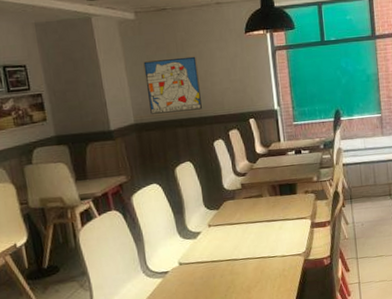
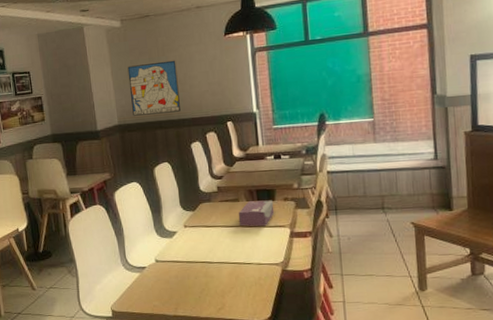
tissue box: none [262,193,297,221] -> present [238,200,275,227]

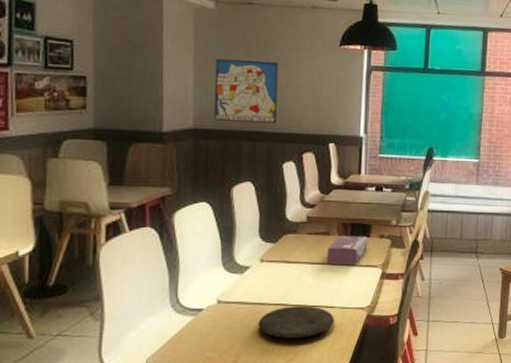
plate: none [190,263,253,291] -> present [258,306,334,339]

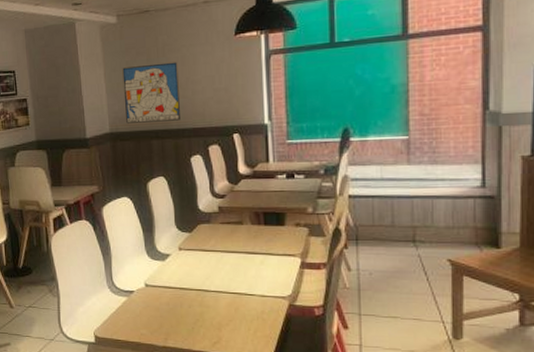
plate: present [258,306,334,339] -> none [183,292,255,323]
tissue box: present [326,235,368,266] -> none [241,224,284,254]

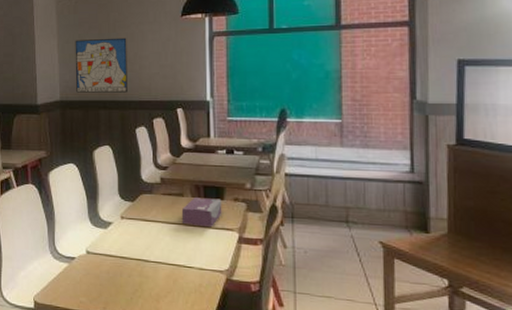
tissue box: none [241,224,284,254] -> present [181,196,222,228]

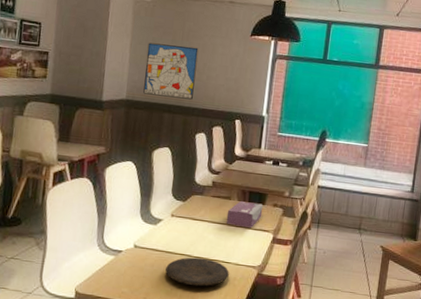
plate: none [123,262,193,295] -> present [165,257,229,287]

